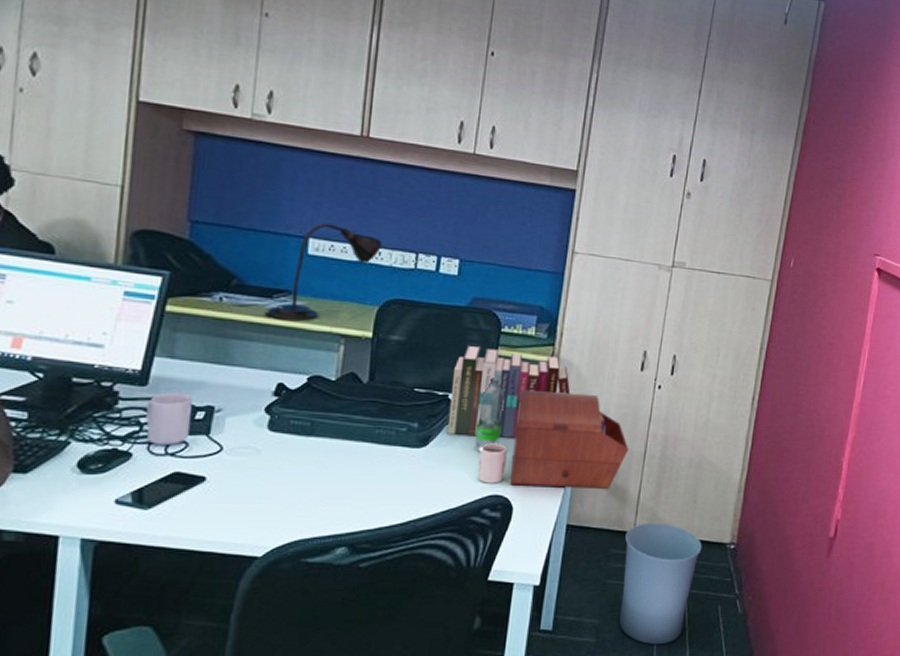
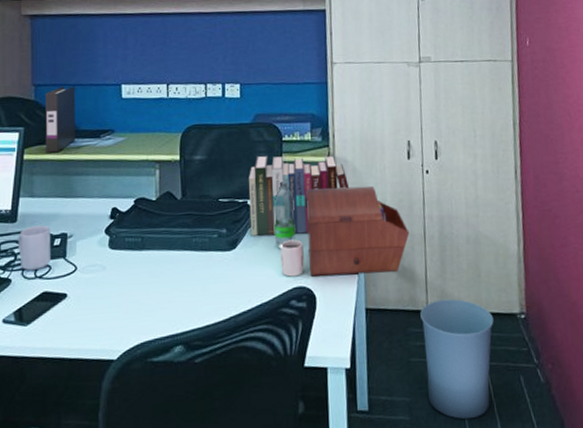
binder: none [197,227,246,309] -> present [45,85,75,153]
desk lamp: present [264,223,382,321] -> none [95,70,177,155]

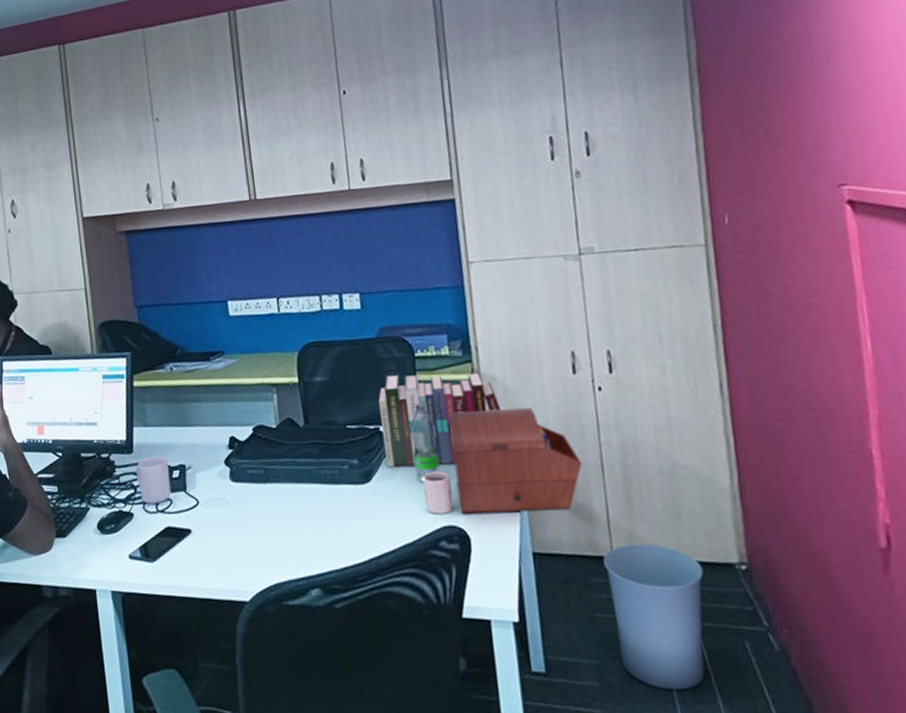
binder: present [45,85,75,153] -> none [149,304,185,379]

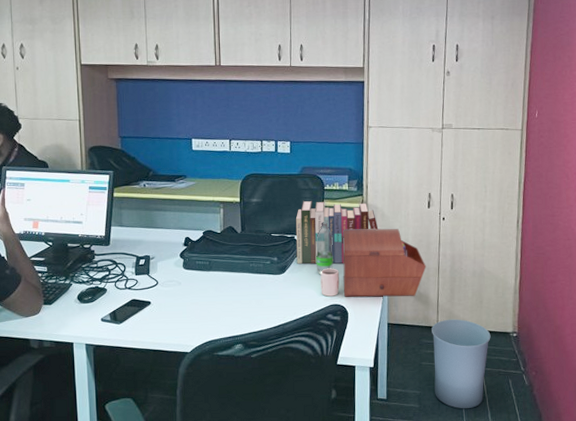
cup: present [136,456,172,505] -> none [111,248,138,283]

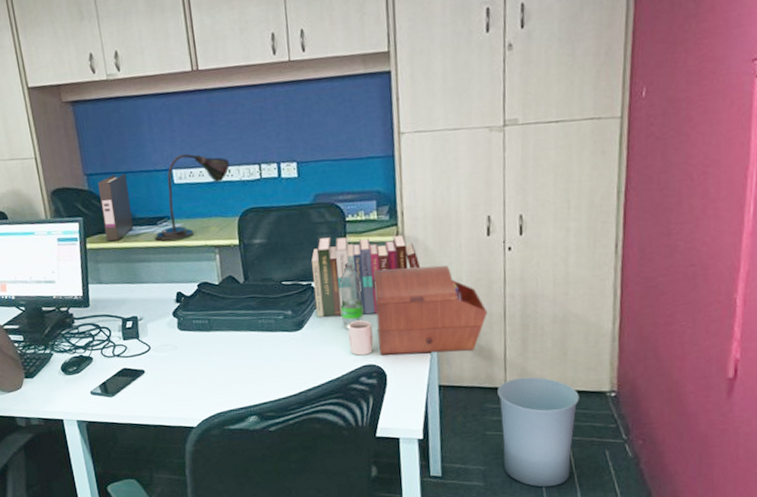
binder: none [130,138,155,192] -> present [98,172,133,242]
desk lamp: none [171,128,238,195] -> present [154,154,230,242]

